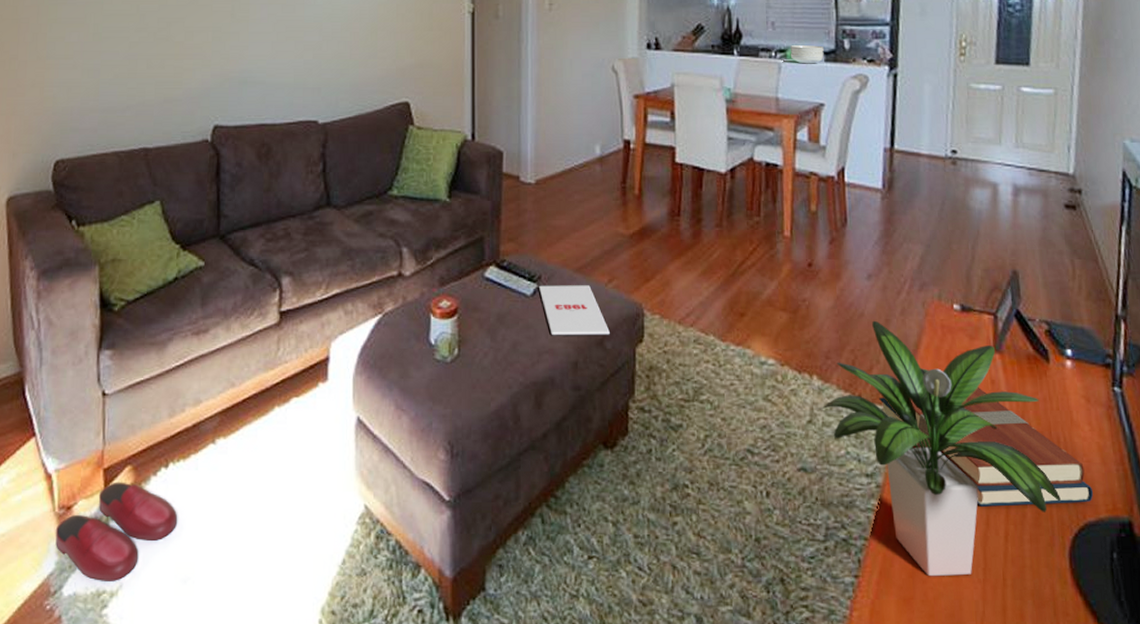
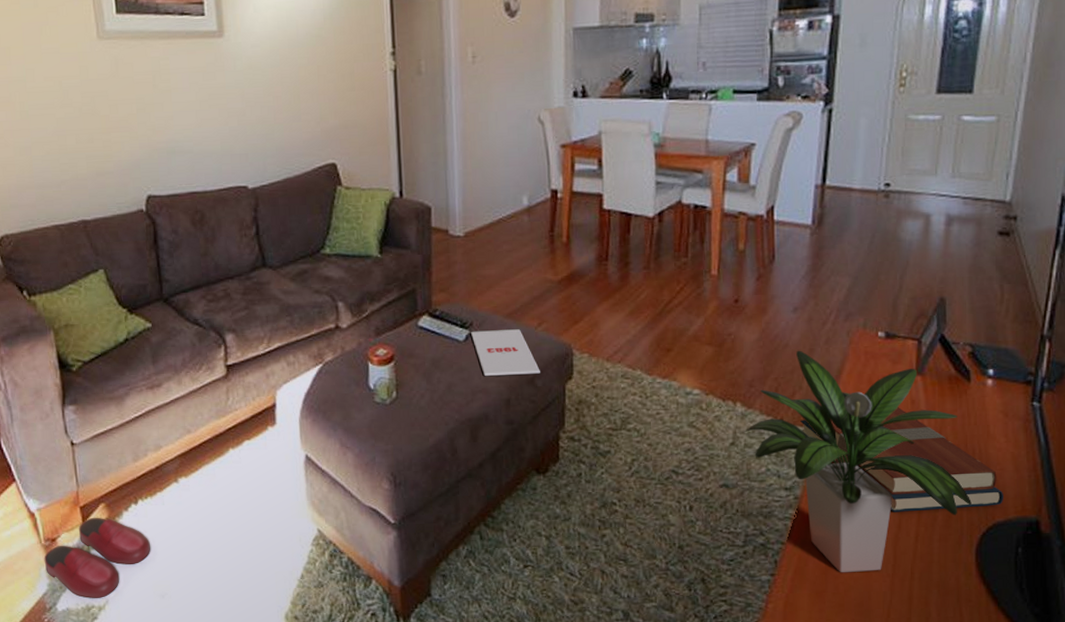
bowl: present [790,45,825,64] -> none [721,84,758,104]

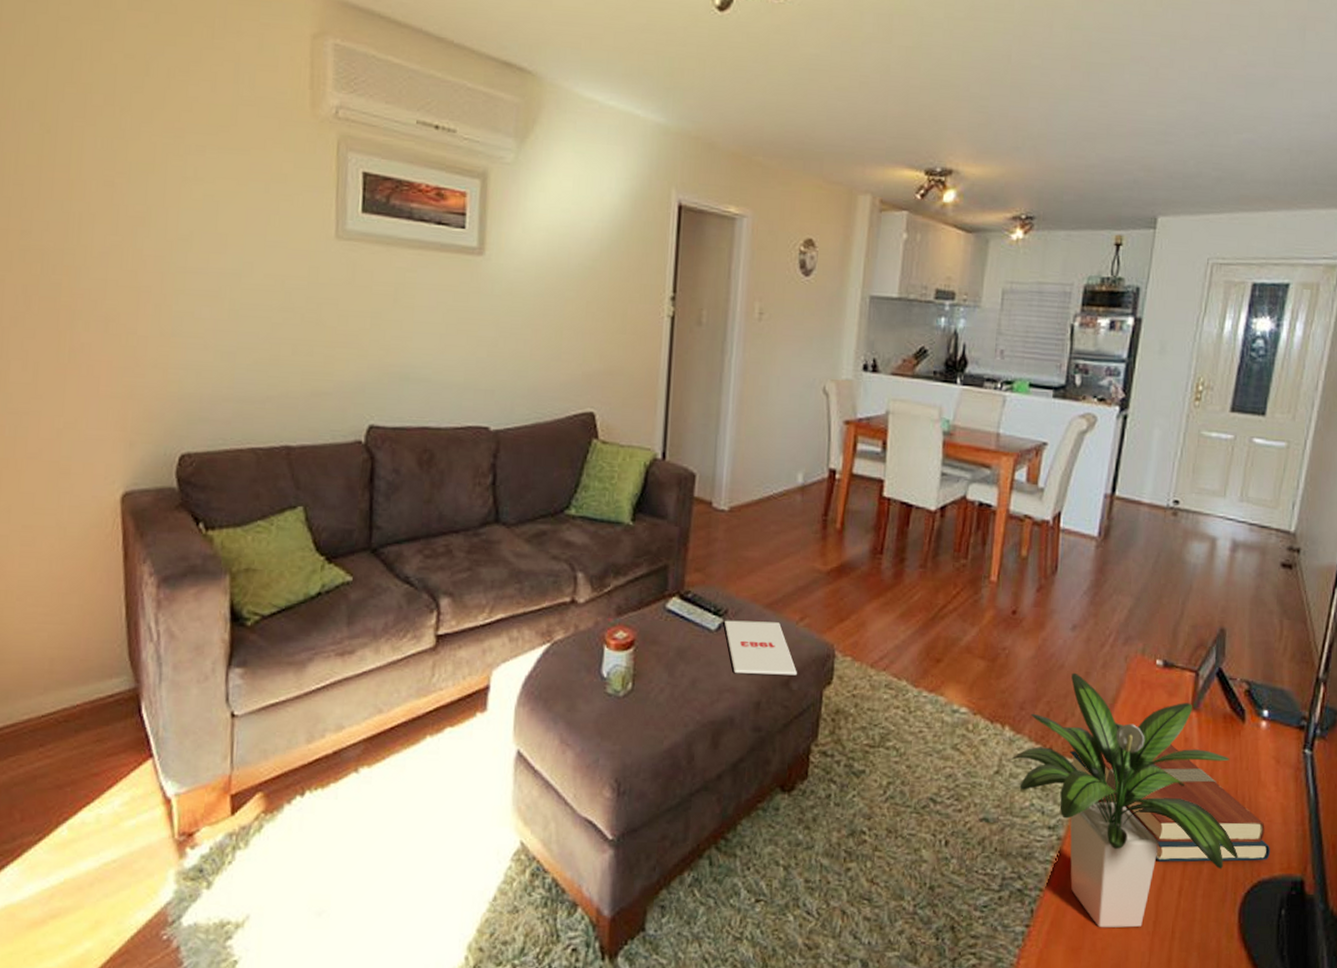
slippers: present [44,517,150,598] -> none [174,809,313,912]

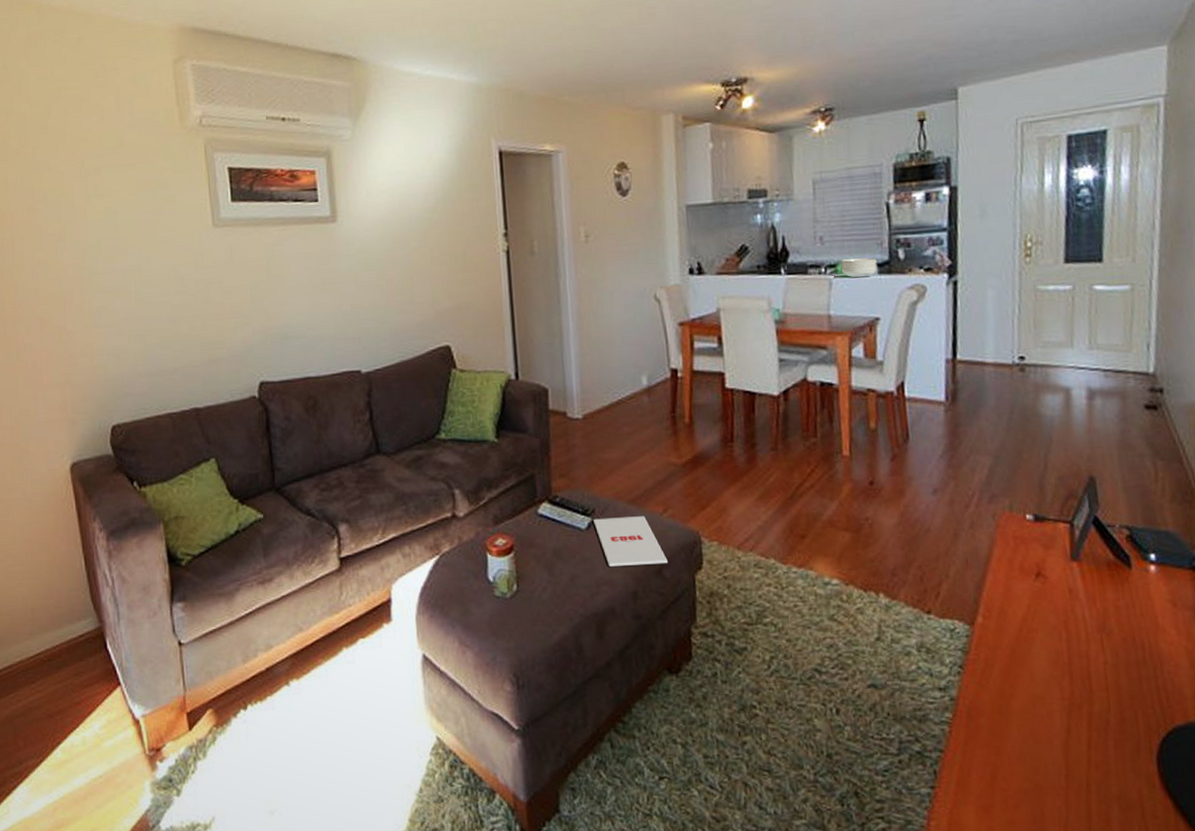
potted plant: present [1011,672,1238,928] -> none [890,535,1147,784]
bowl: none [1016,377,1054,399] -> present [841,257,878,278]
books: present [1070,744,1271,862] -> none [950,597,1183,715]

